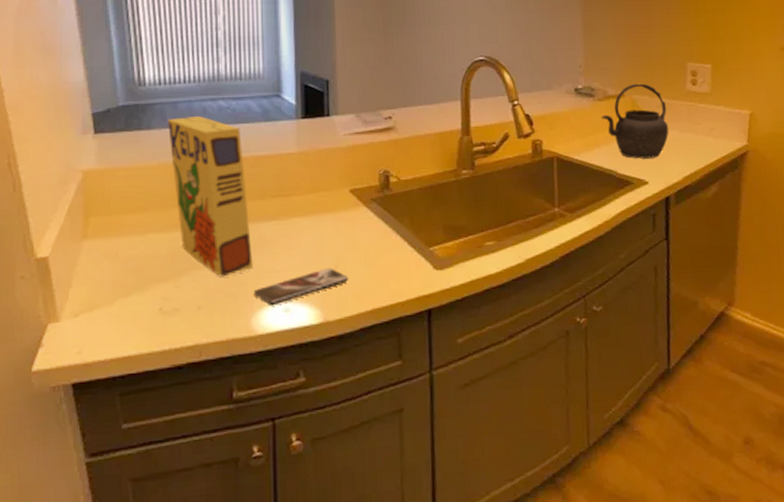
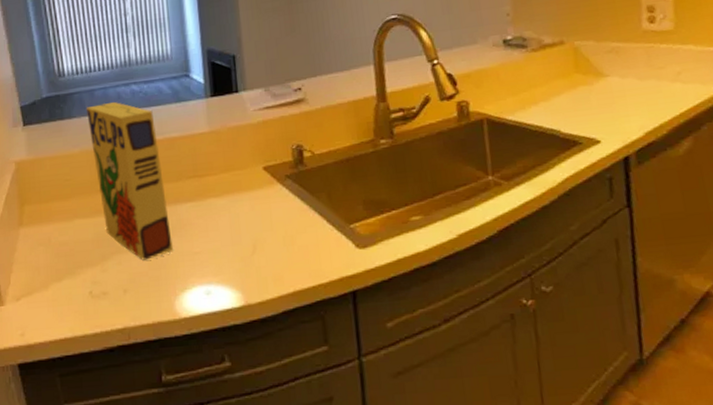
smartphone: present [253,268,349,306] -> none [175,249,268,289]
kettle: present [601,83,669,159] -> none [537,26,623,115]

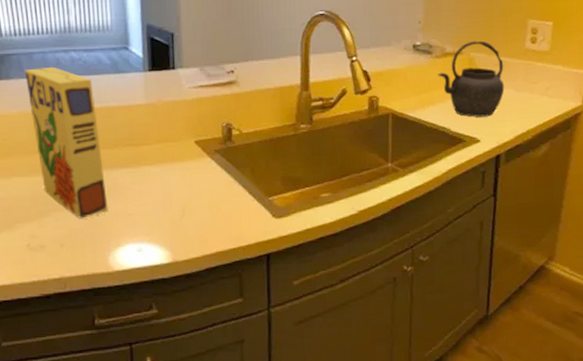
kettle: none [537,26,623,115] -> present [438,40,505,117]

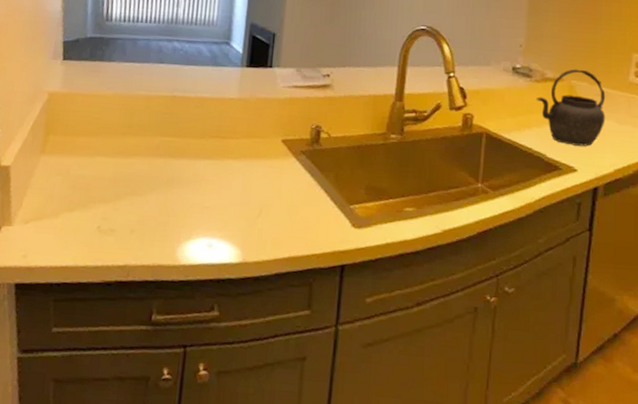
cereal box: present [24,66,108,219] -> none [124,53,190,206]

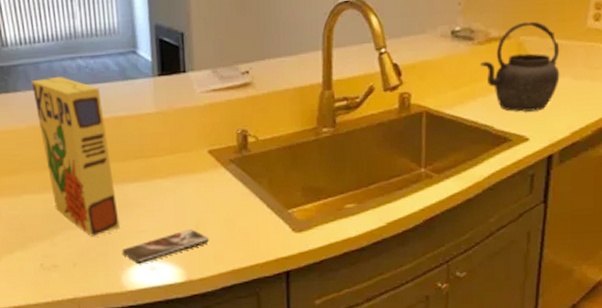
cereal box: none [124,53,190,206] -> present [31,76,120,237]
smartphone: none [182,211,271,240] -> present [122,229,210,265]

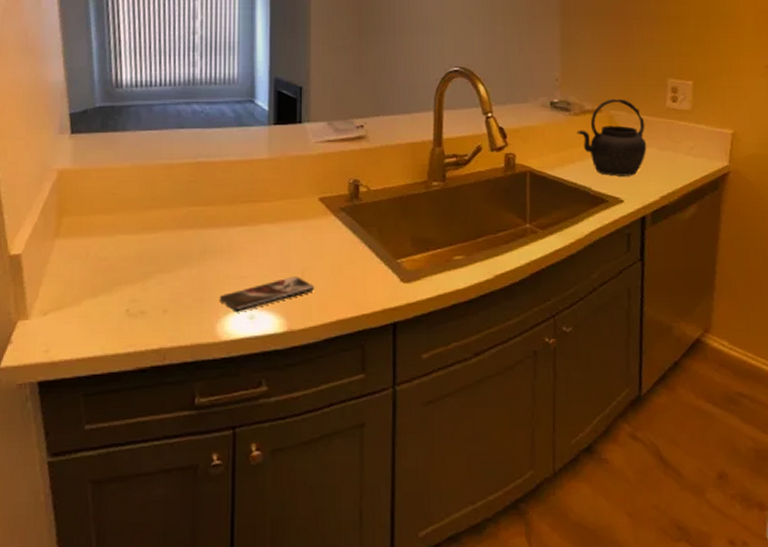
cereal box: present [31,76,120,237] -> none [141,118,220,281]

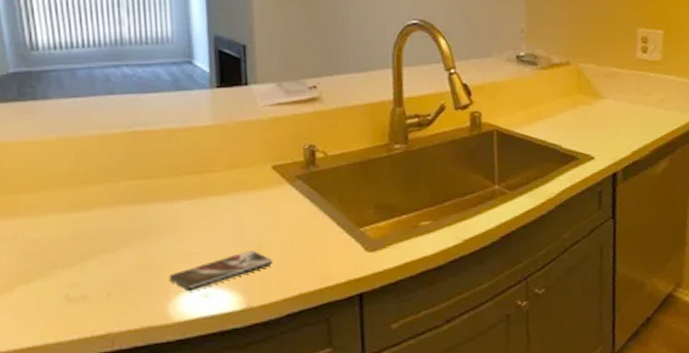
kettle: present [577,98,647,176] -> none [545,50,617,133]

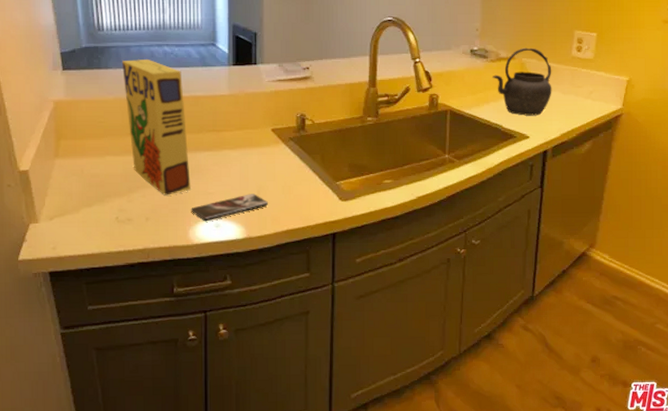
cereal box: none [65,84,167,261] -> present [121,58,191,195]
kettle: none [545,50,617,133] -> present [492,48,552,116]

